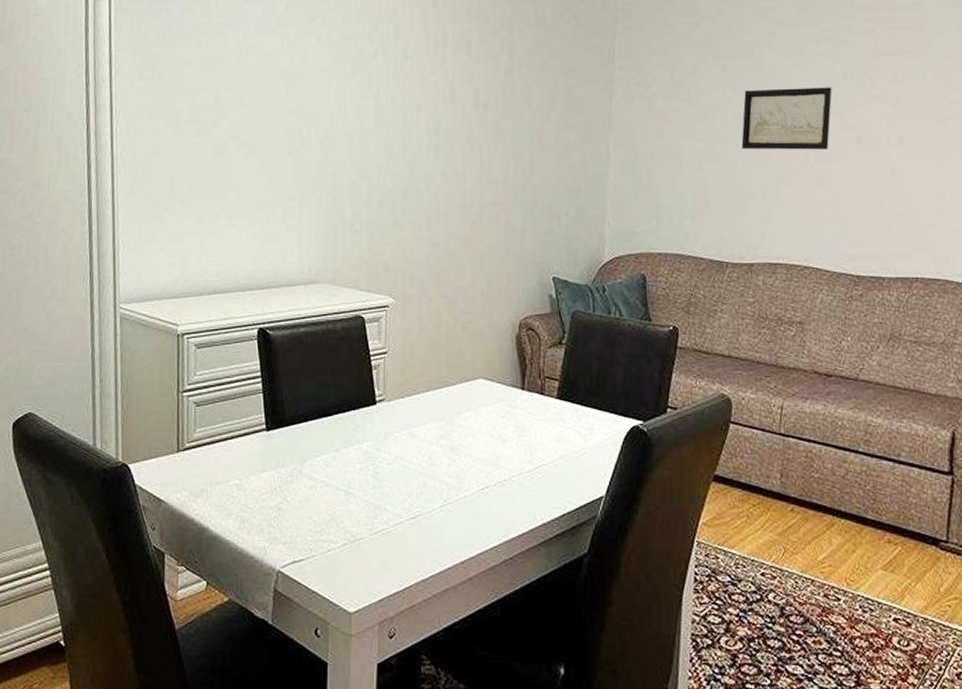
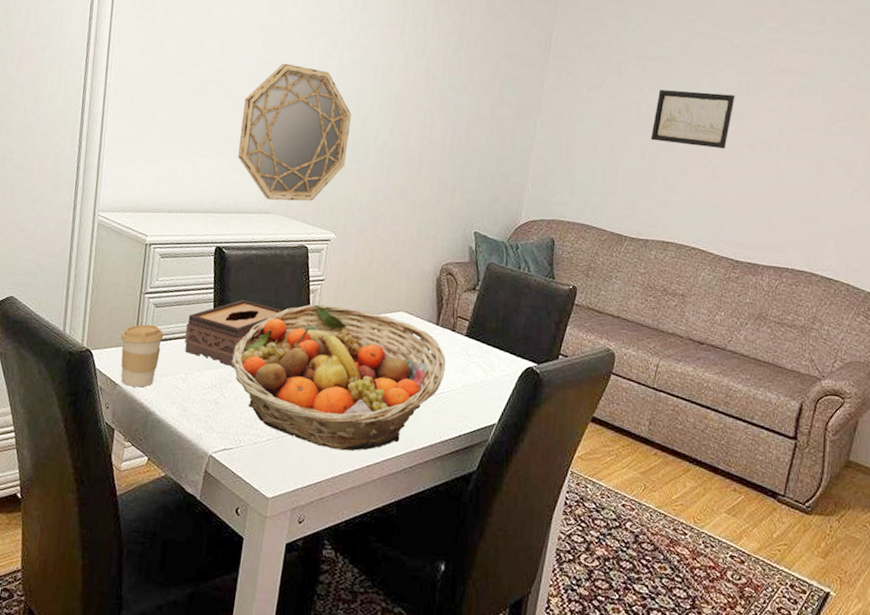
coffee cup: none [159,427,210,501] -> present [120,324,164,387]
tissue box: none [234,386,344,464] -> present [185,300,284,366]
home mirror: none [272,110,396,267] -> present [238,63,351,201]
fruit basket: none [290,381,538,548] -> present [231,304,446,451]

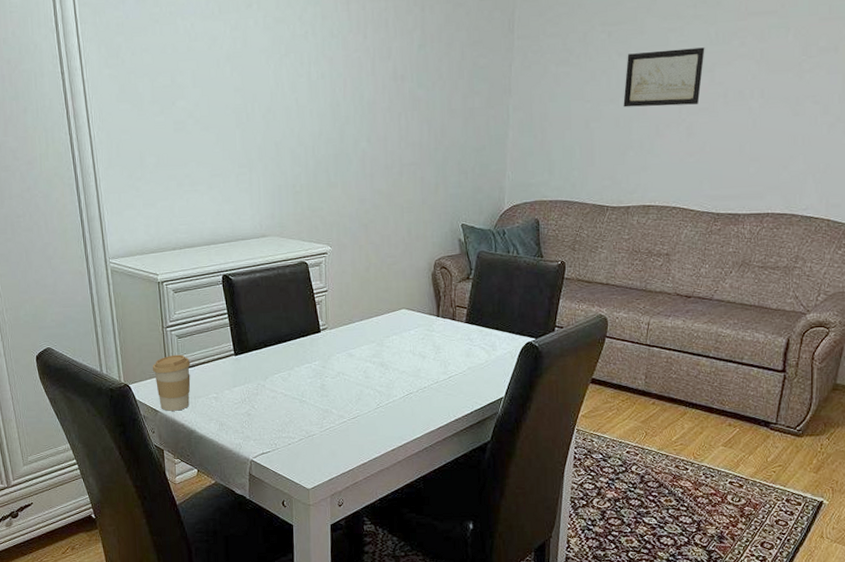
tissue box: present [185,300,284,366] -> none [208,320,295,381]
fruit basket: present [231,304,446,451] -> none [255,313,451,440]
home mirror: present [238,63,351,201] -> none [224,87,330,224]

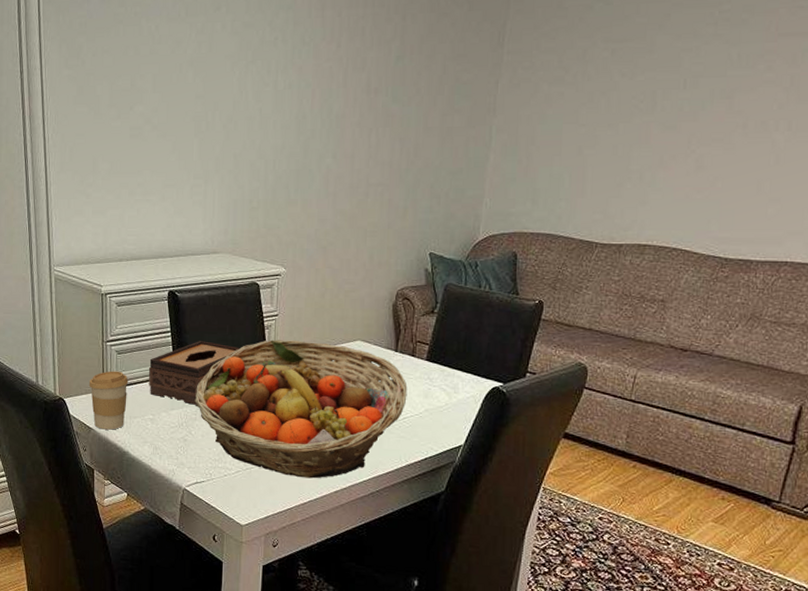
tissue box: none [208,320,295,381] -> present [148,341,241,405]
fruit basket: none [255,313,451,440] -> present [194,340,408,479]
wall art: present [623,47,705,108] -> none [623,71,724,135]

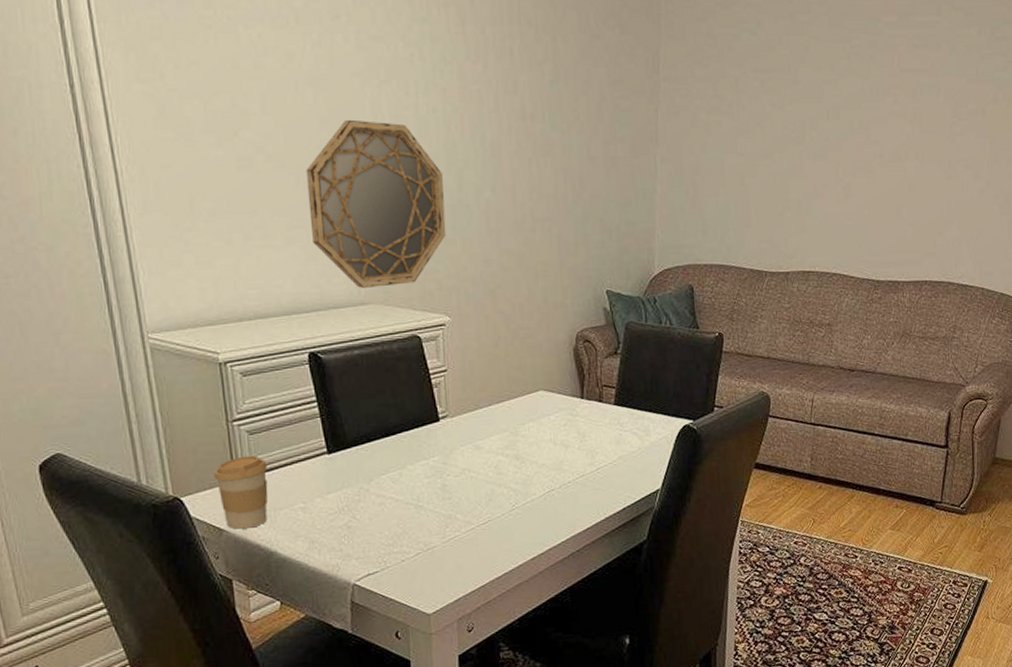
tissue box: present [148,341,241,405] -> none [292,408,406,485]
home mirror: none [180,95,291,239] -> present [306,119,446,288]
fruit basket: present [194,340,408,479] -> none [356,396,599,550]

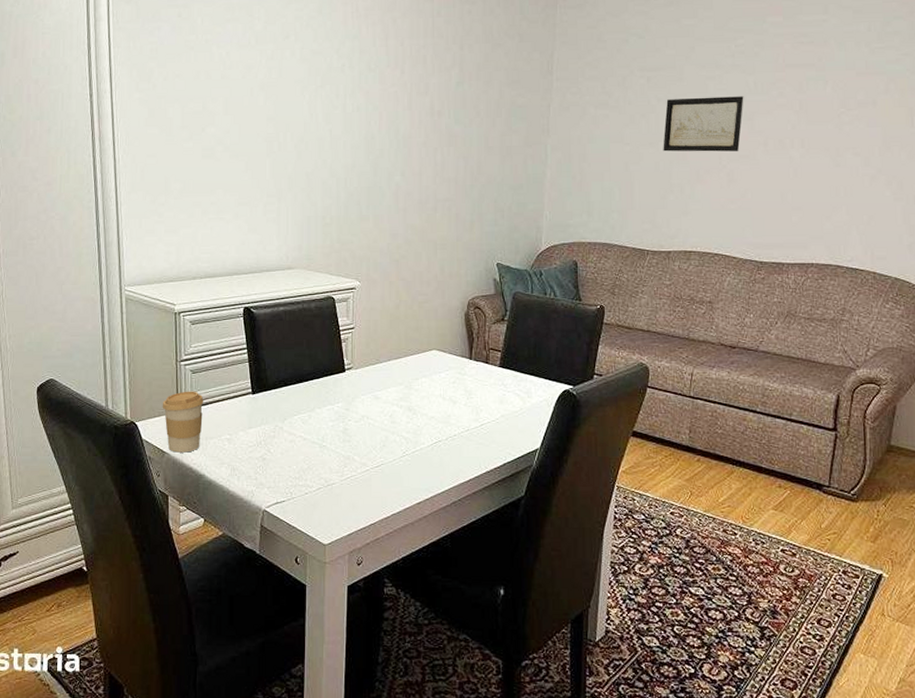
home mirror: present [306,119,446,288] -> none [253,117,362,255]
wall art: none [779,103,860,164] -> present [663,96,744,152]

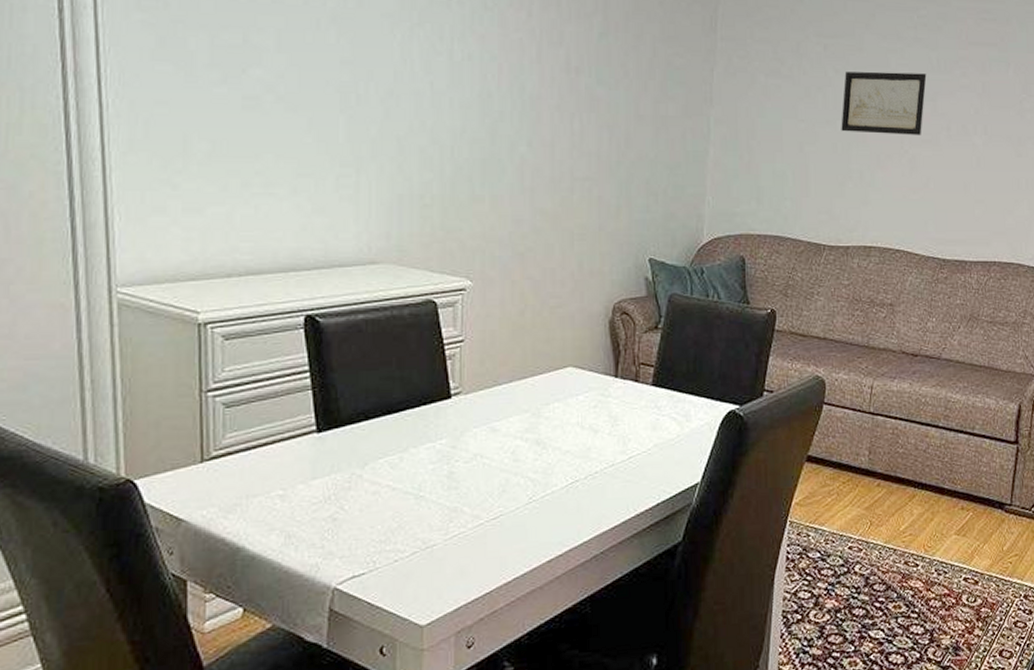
coffee cup: present [162,391,204,453] -> none [177,432,244,519]

